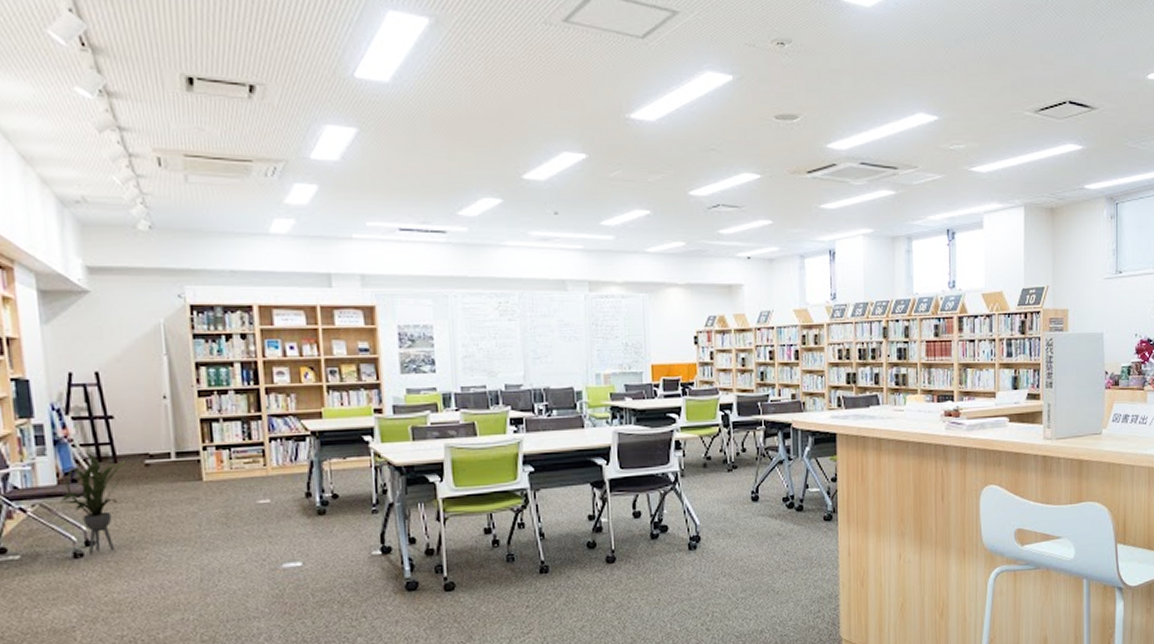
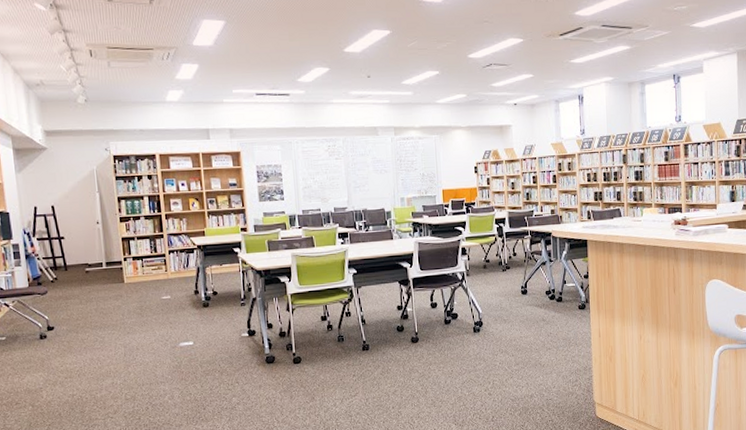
house plant: present [59,452,140,555] -> none [30,263,83,336]

